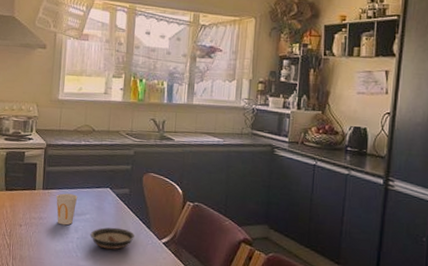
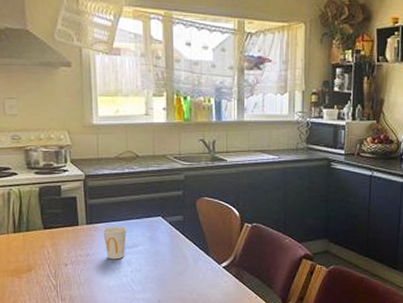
saucer: present [90,227,134,250] -> none [145,256,192,279]

